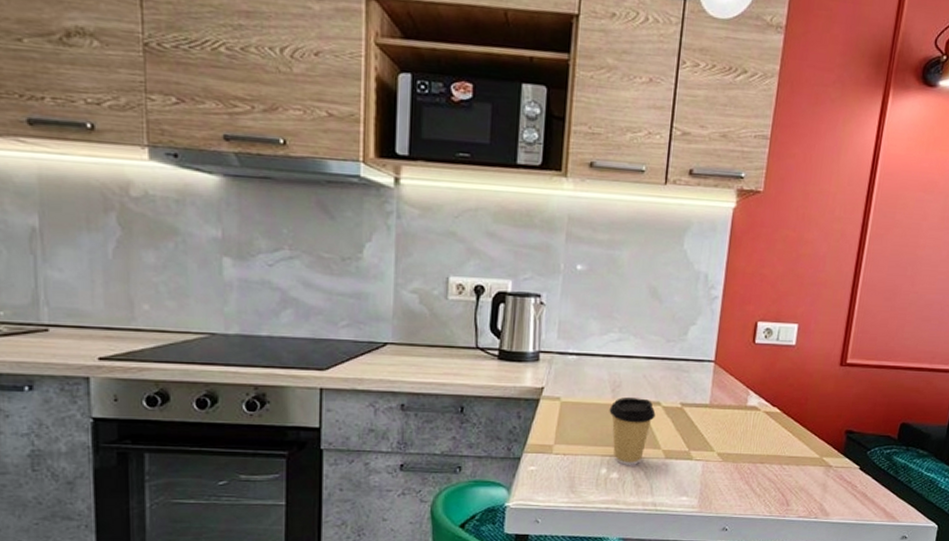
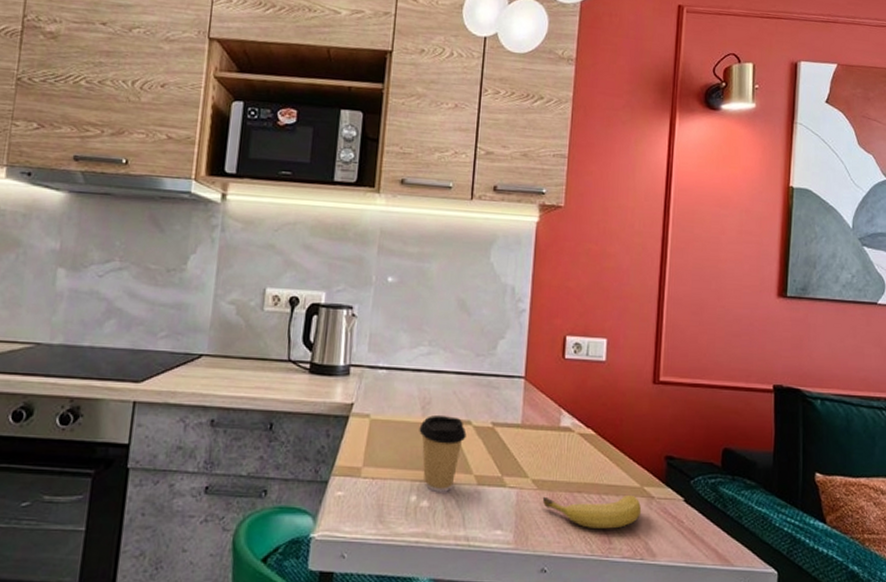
fruit: none [726,464,820,493] -> present [542,494,642,529]

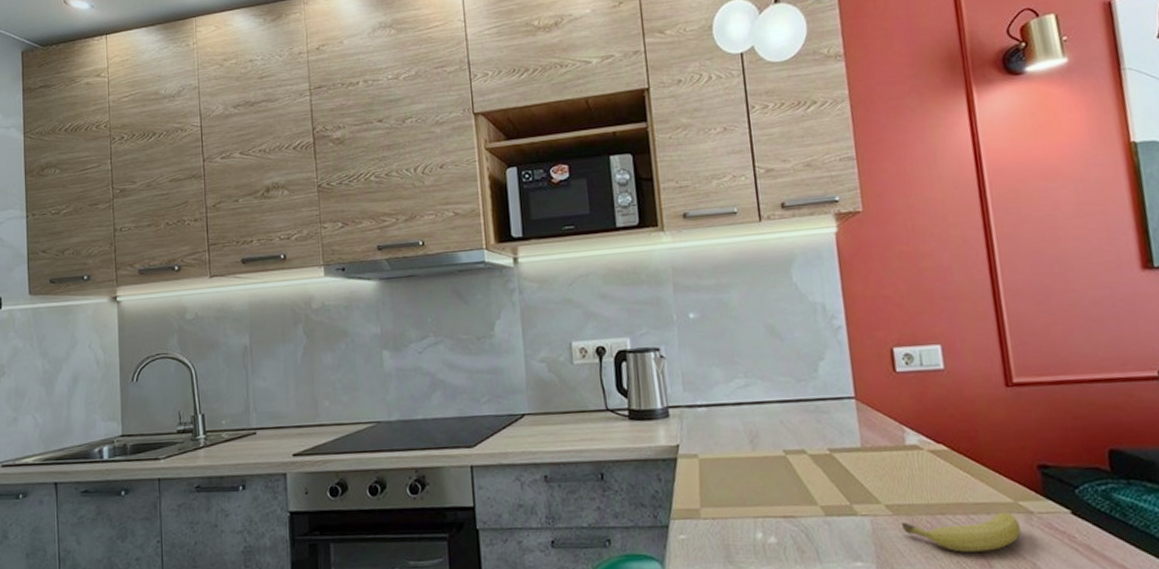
coffee cup: present [419,414,467,492] -> none [751,446,804,527]

